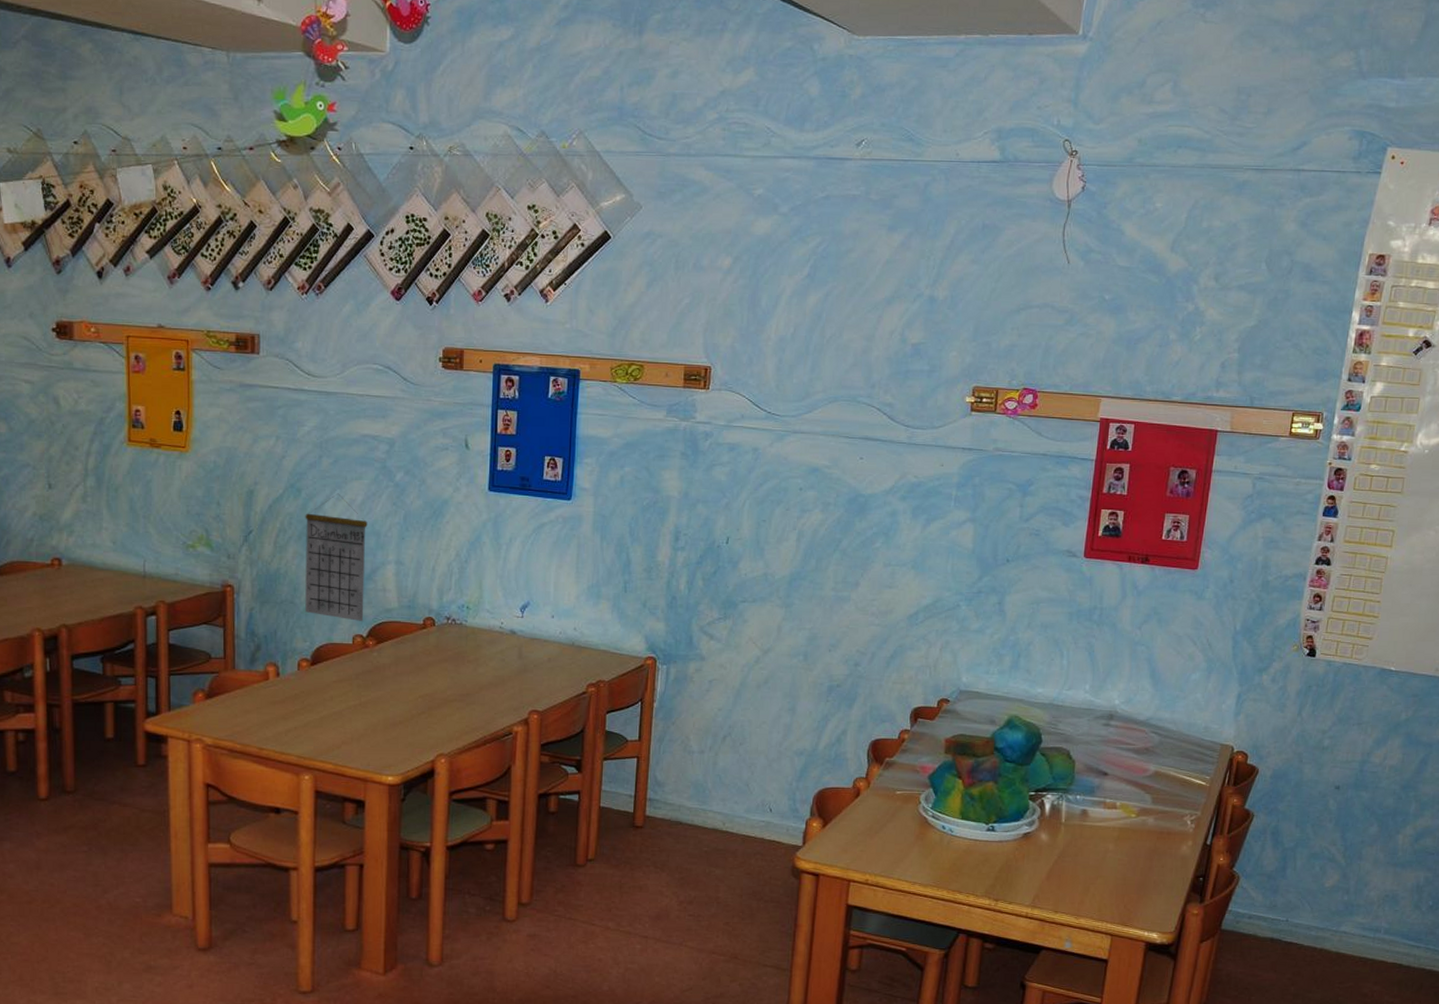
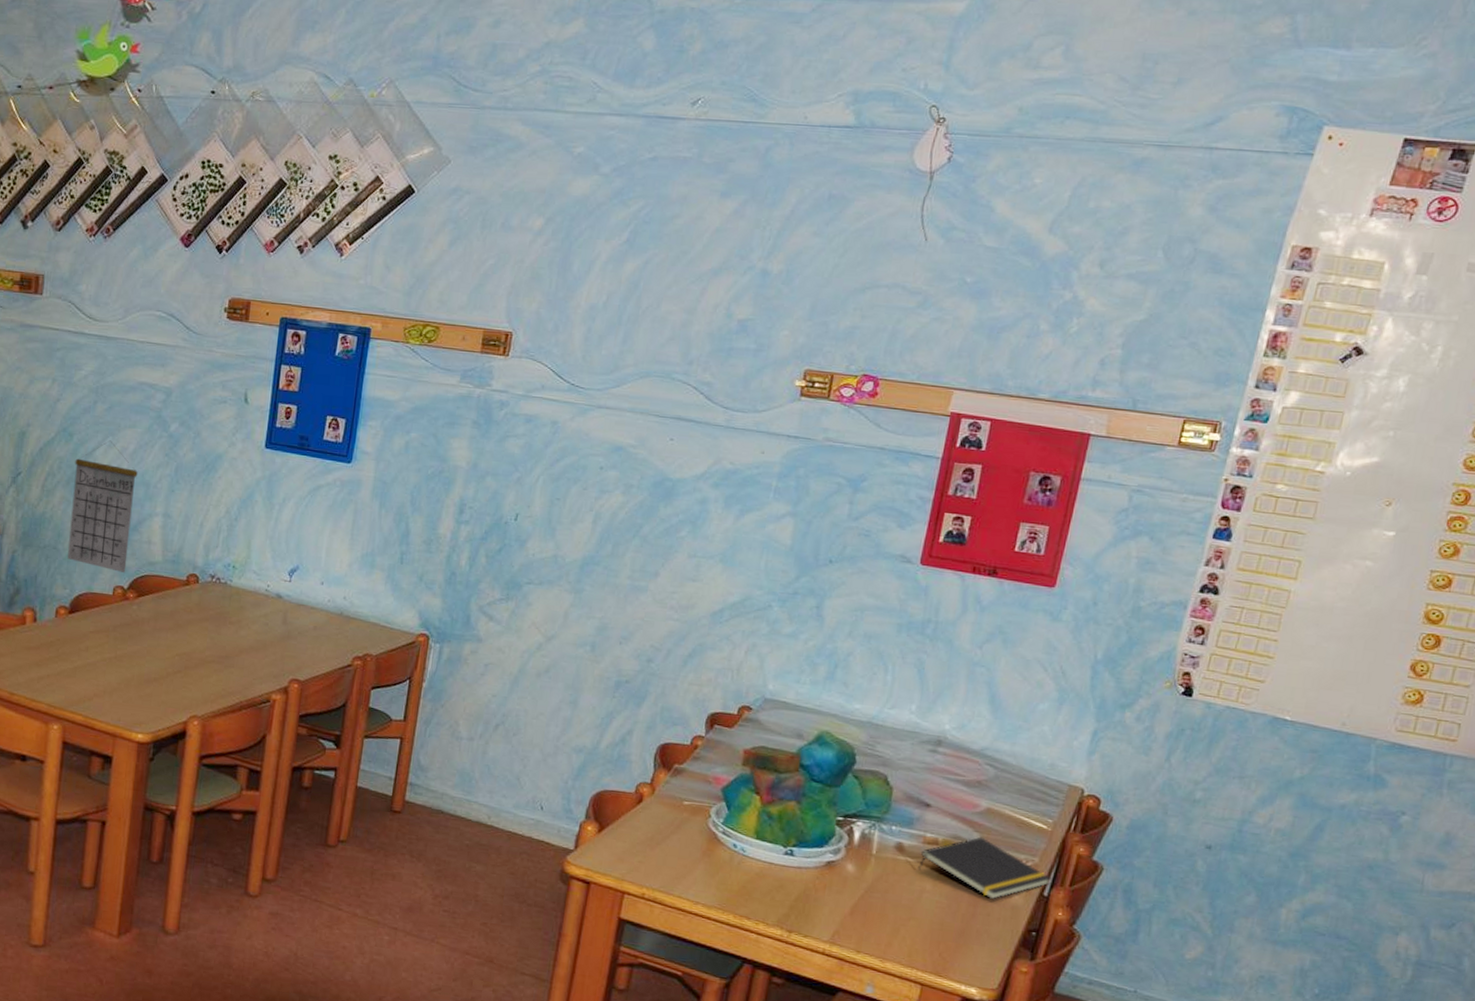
notepad: none [1101,797,1212,853] -> present [918,837,1051,900]

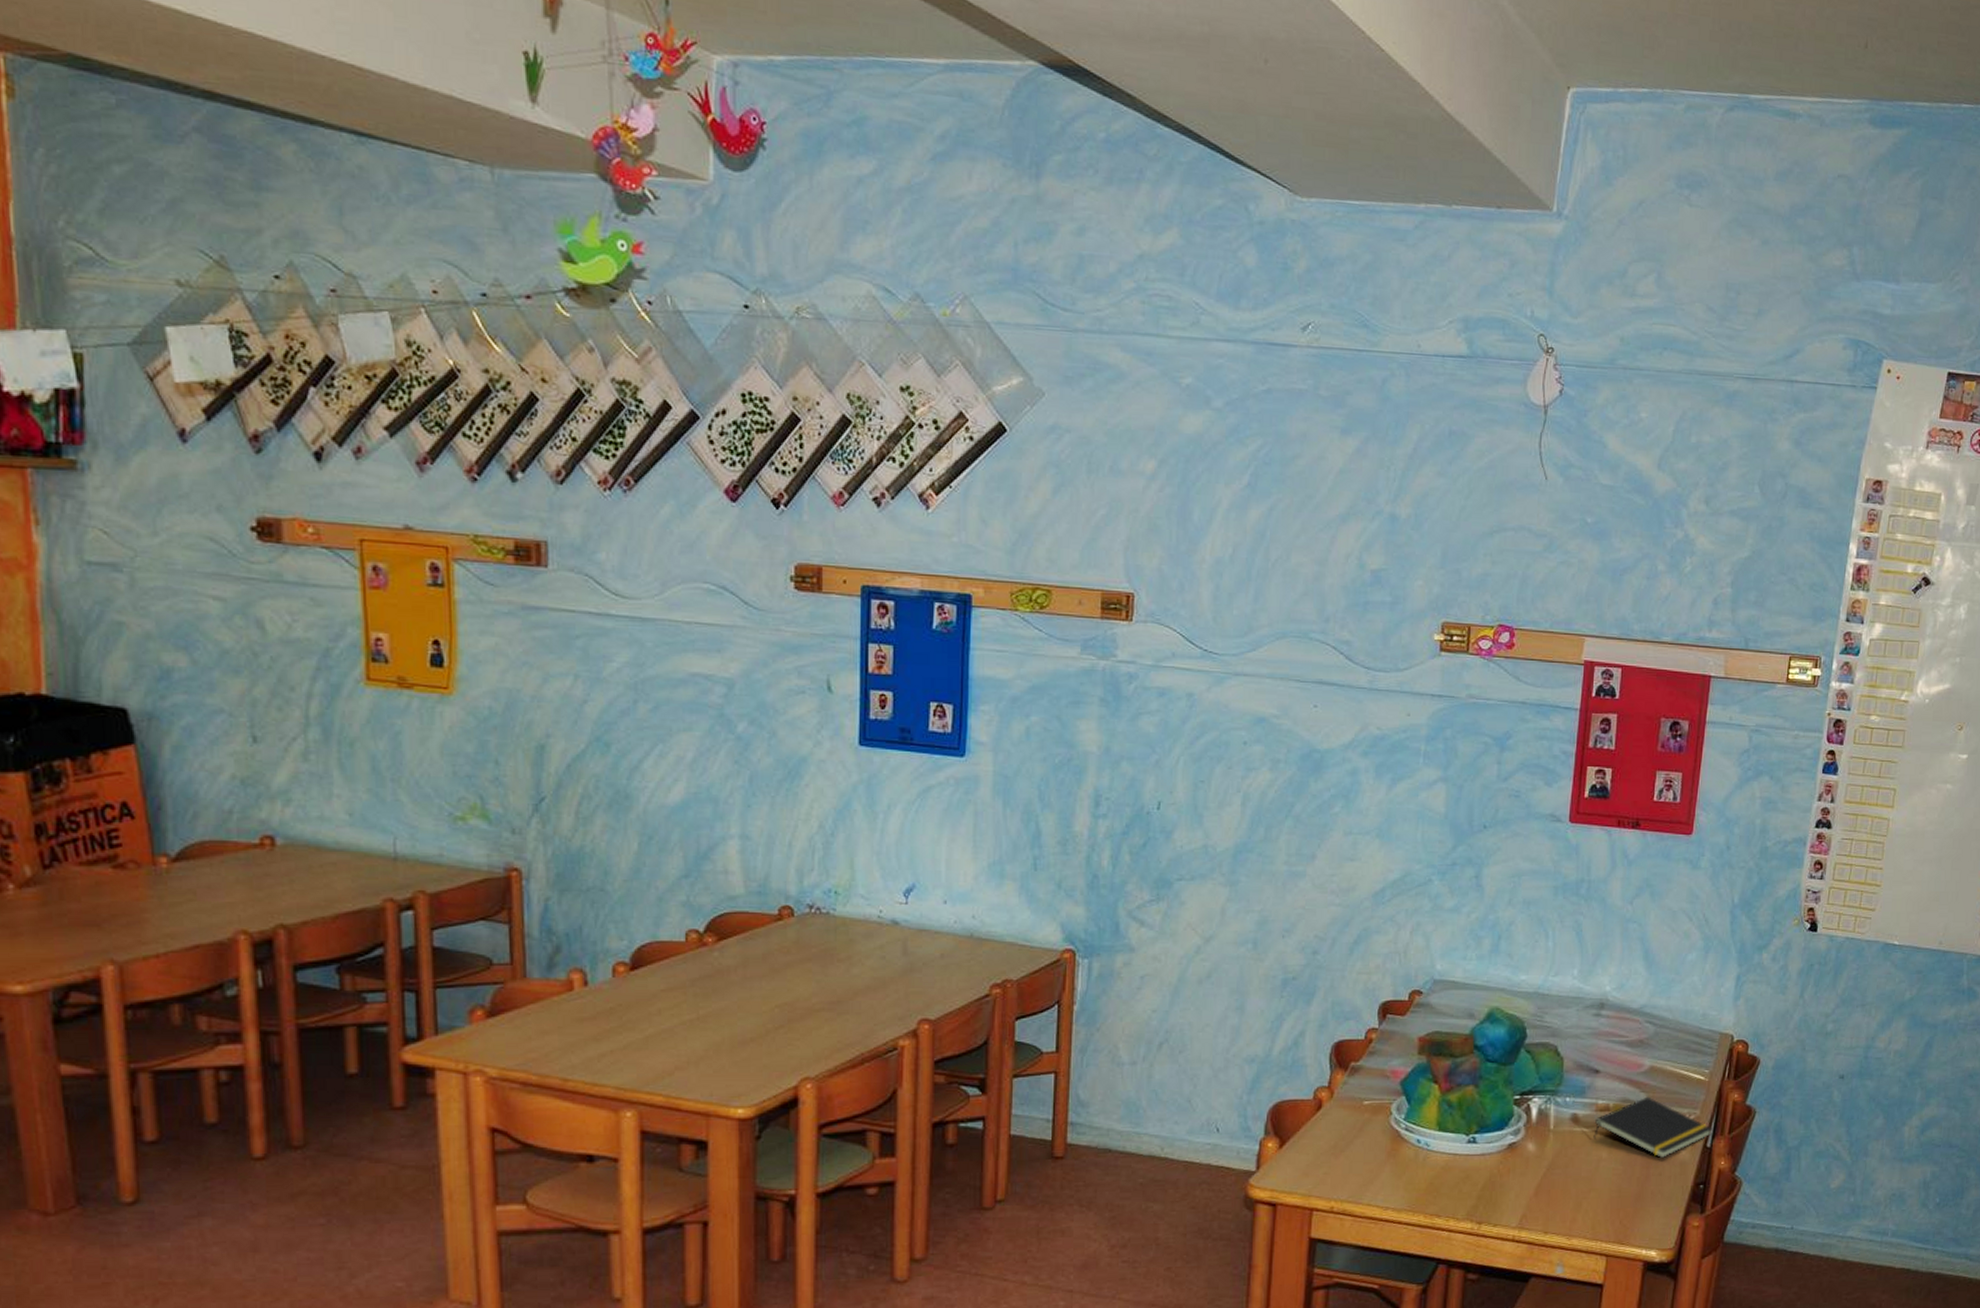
calendar: present [67,440,138,574] -> none [617,748,701,914]

